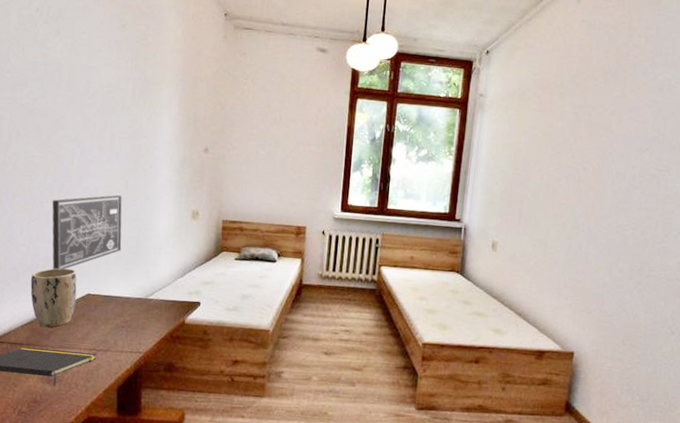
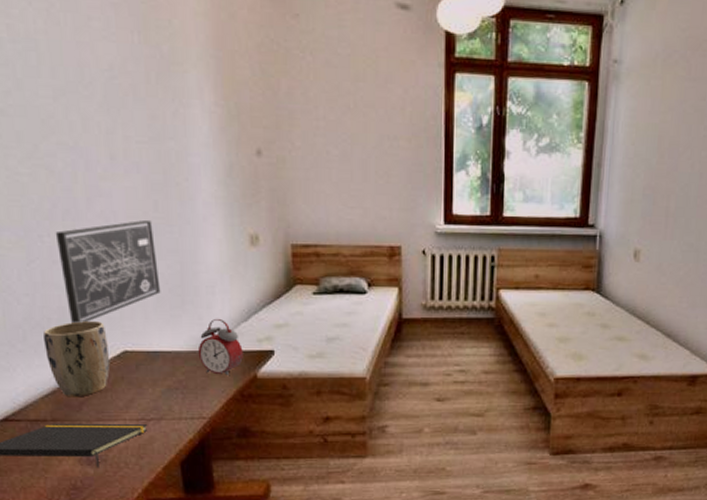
alarm clock: none [142,273,177,319] -> present [197,318,243,375]

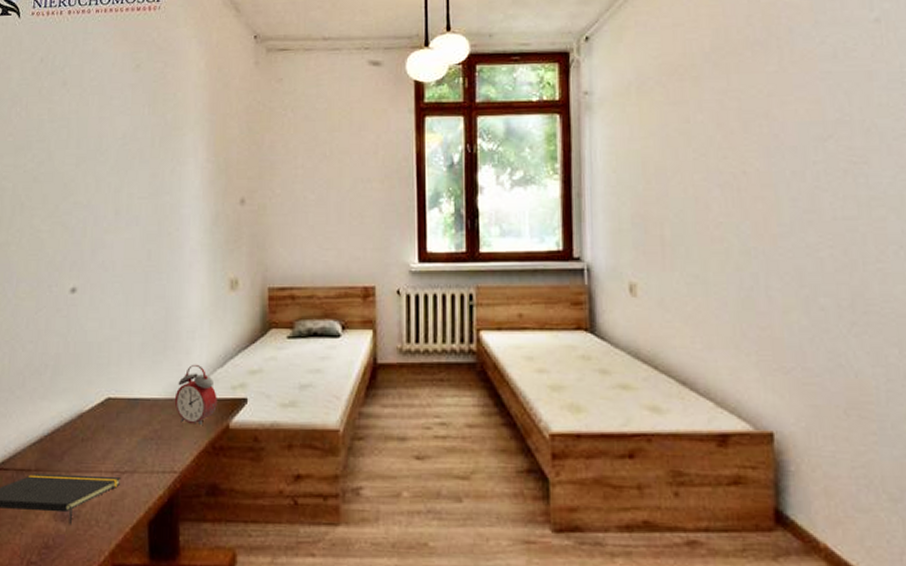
plant pot: present [43,321,110,398] -> none [39,367,95,447]
wall art: present [55,219,161,324] -> none [62,268,146,370]

